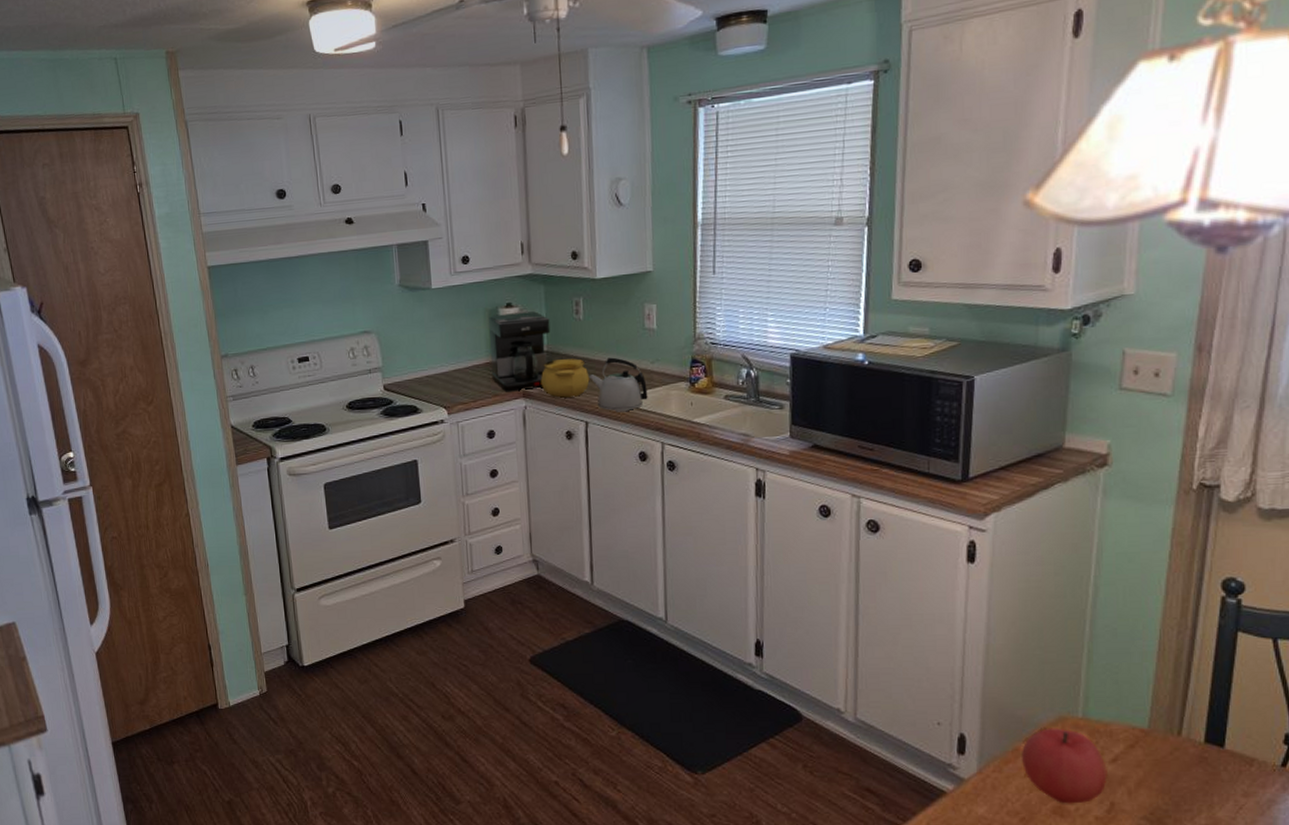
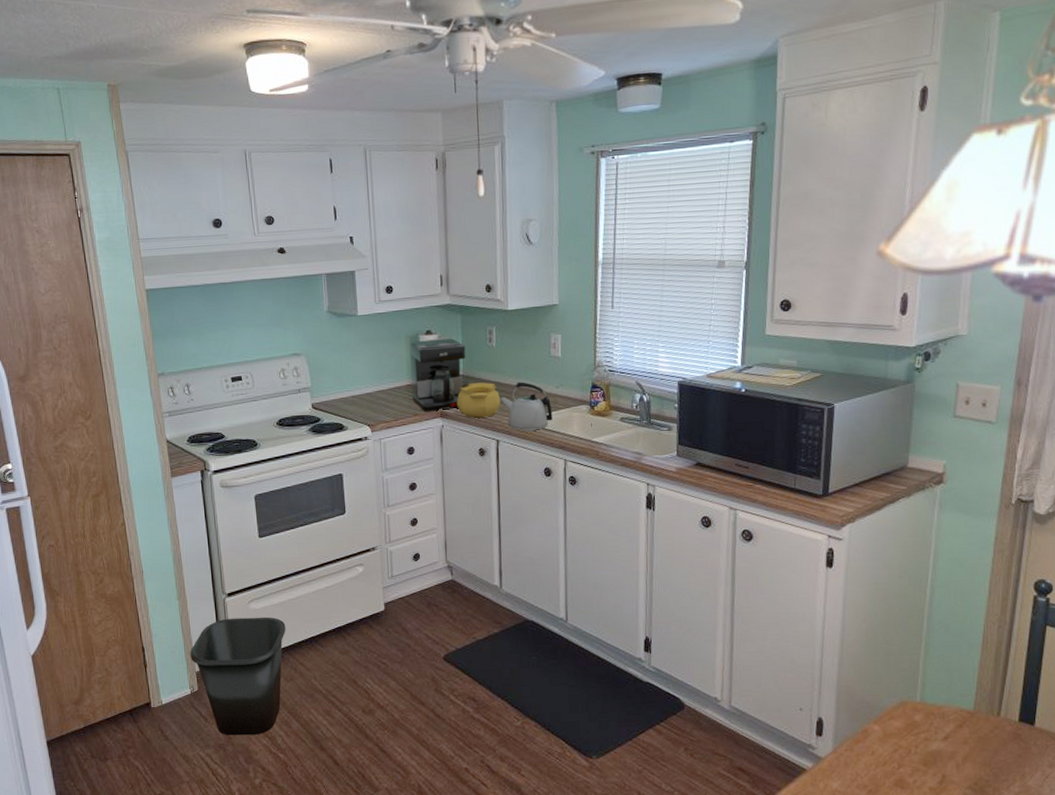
waste bin: none [258,614,359,741] -> present [190,617,286,735]
fruit: present [1022,728,1107,804] -> none [870,711,940,777]

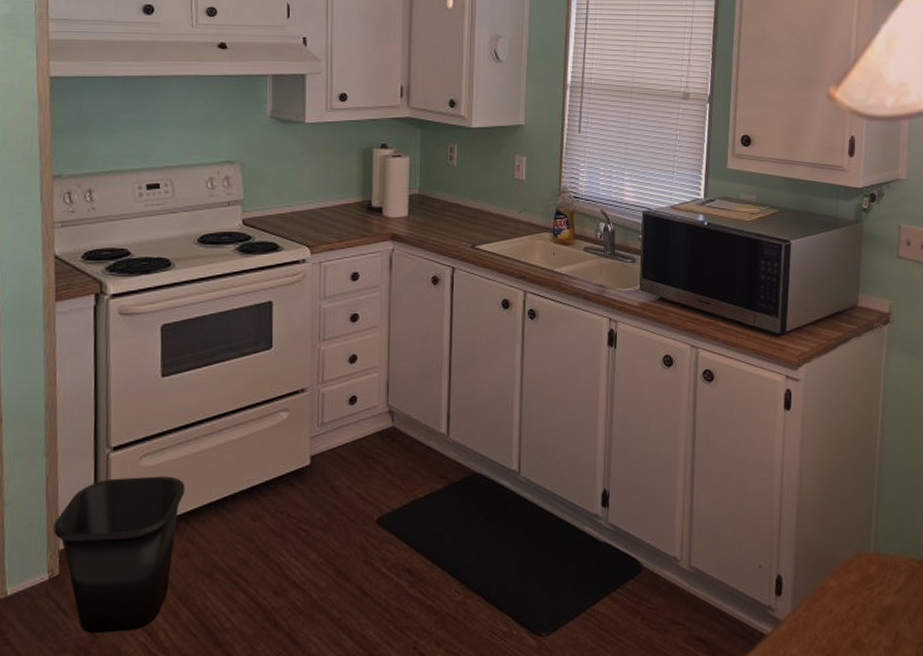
coffee maker: present [410,338,466,411] -> none [360,154,424,232]
cooking pot: present [456,382,501,418] -> none [410,204,459,242]
kettle: present [500,382,553,432] -> none [458,205,514,259]

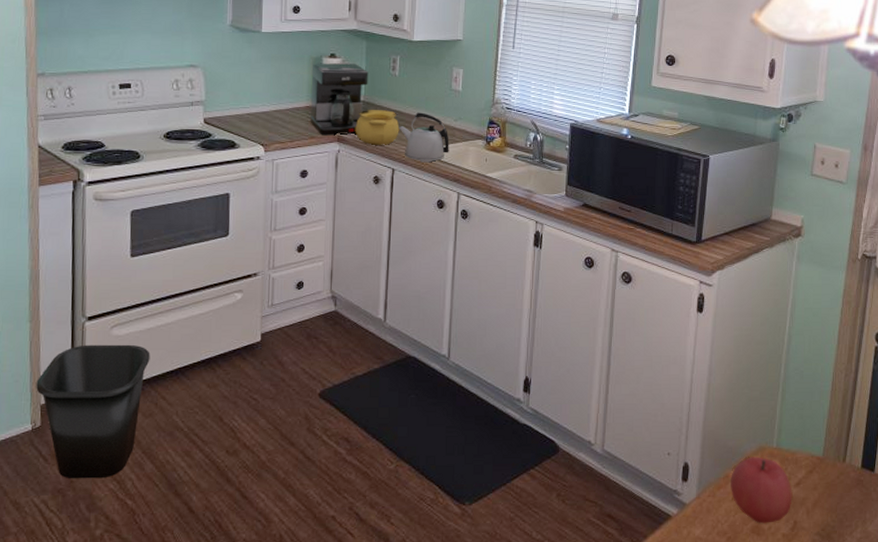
coffee maker: none [360,154,424,232] -> present [310,63,369,135]
cooking pot: none [410,204,459,242] -> present [355,110,400,145]
kettle: none [458,205,514,259] -> present [398,112,449,163]
fruit: none [827,564,893,637] -> present [731,456,793,524]

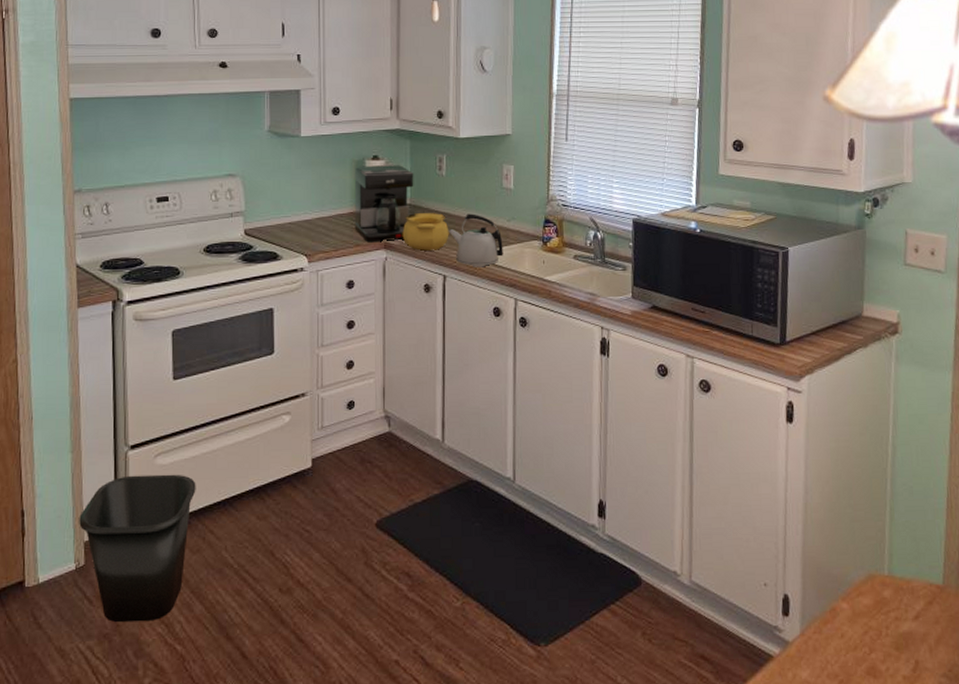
fruit: present [731,456,793,524] -> none [838,586,912,664]

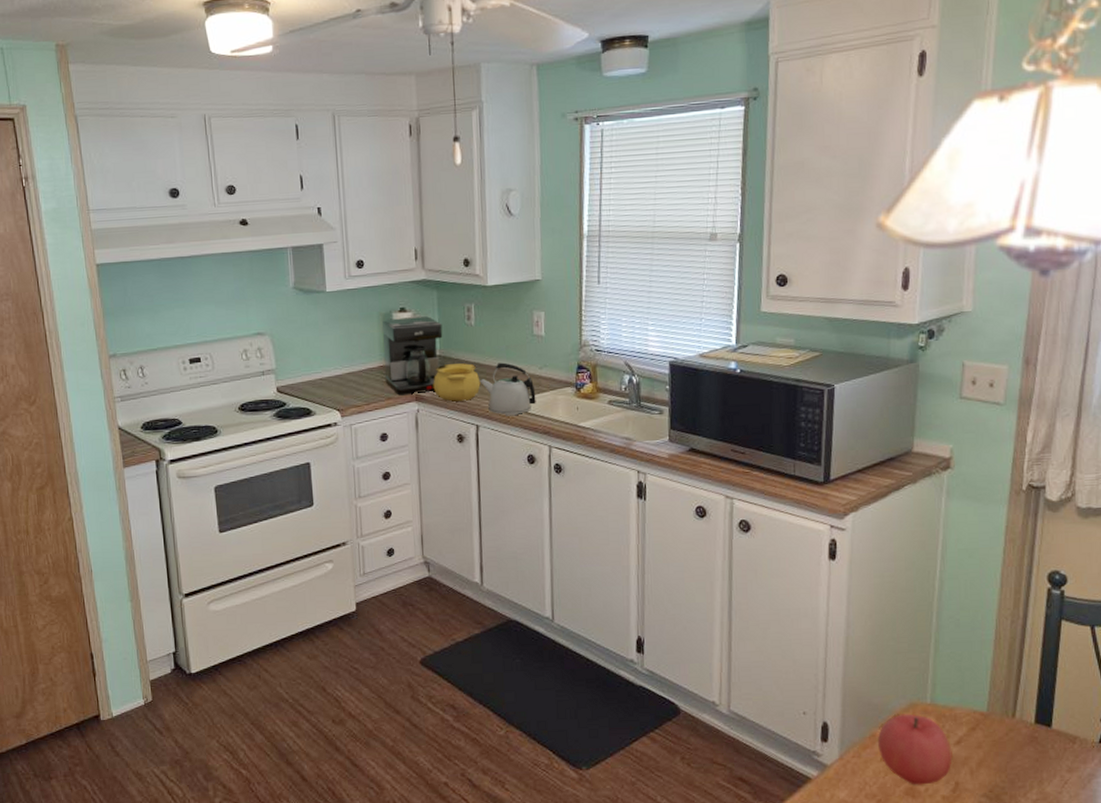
waste bin: present [79,474,196,622] -> none [143,619,249,750]
fruit: none [838,586,912,664] -> present [878,714,953,785]

